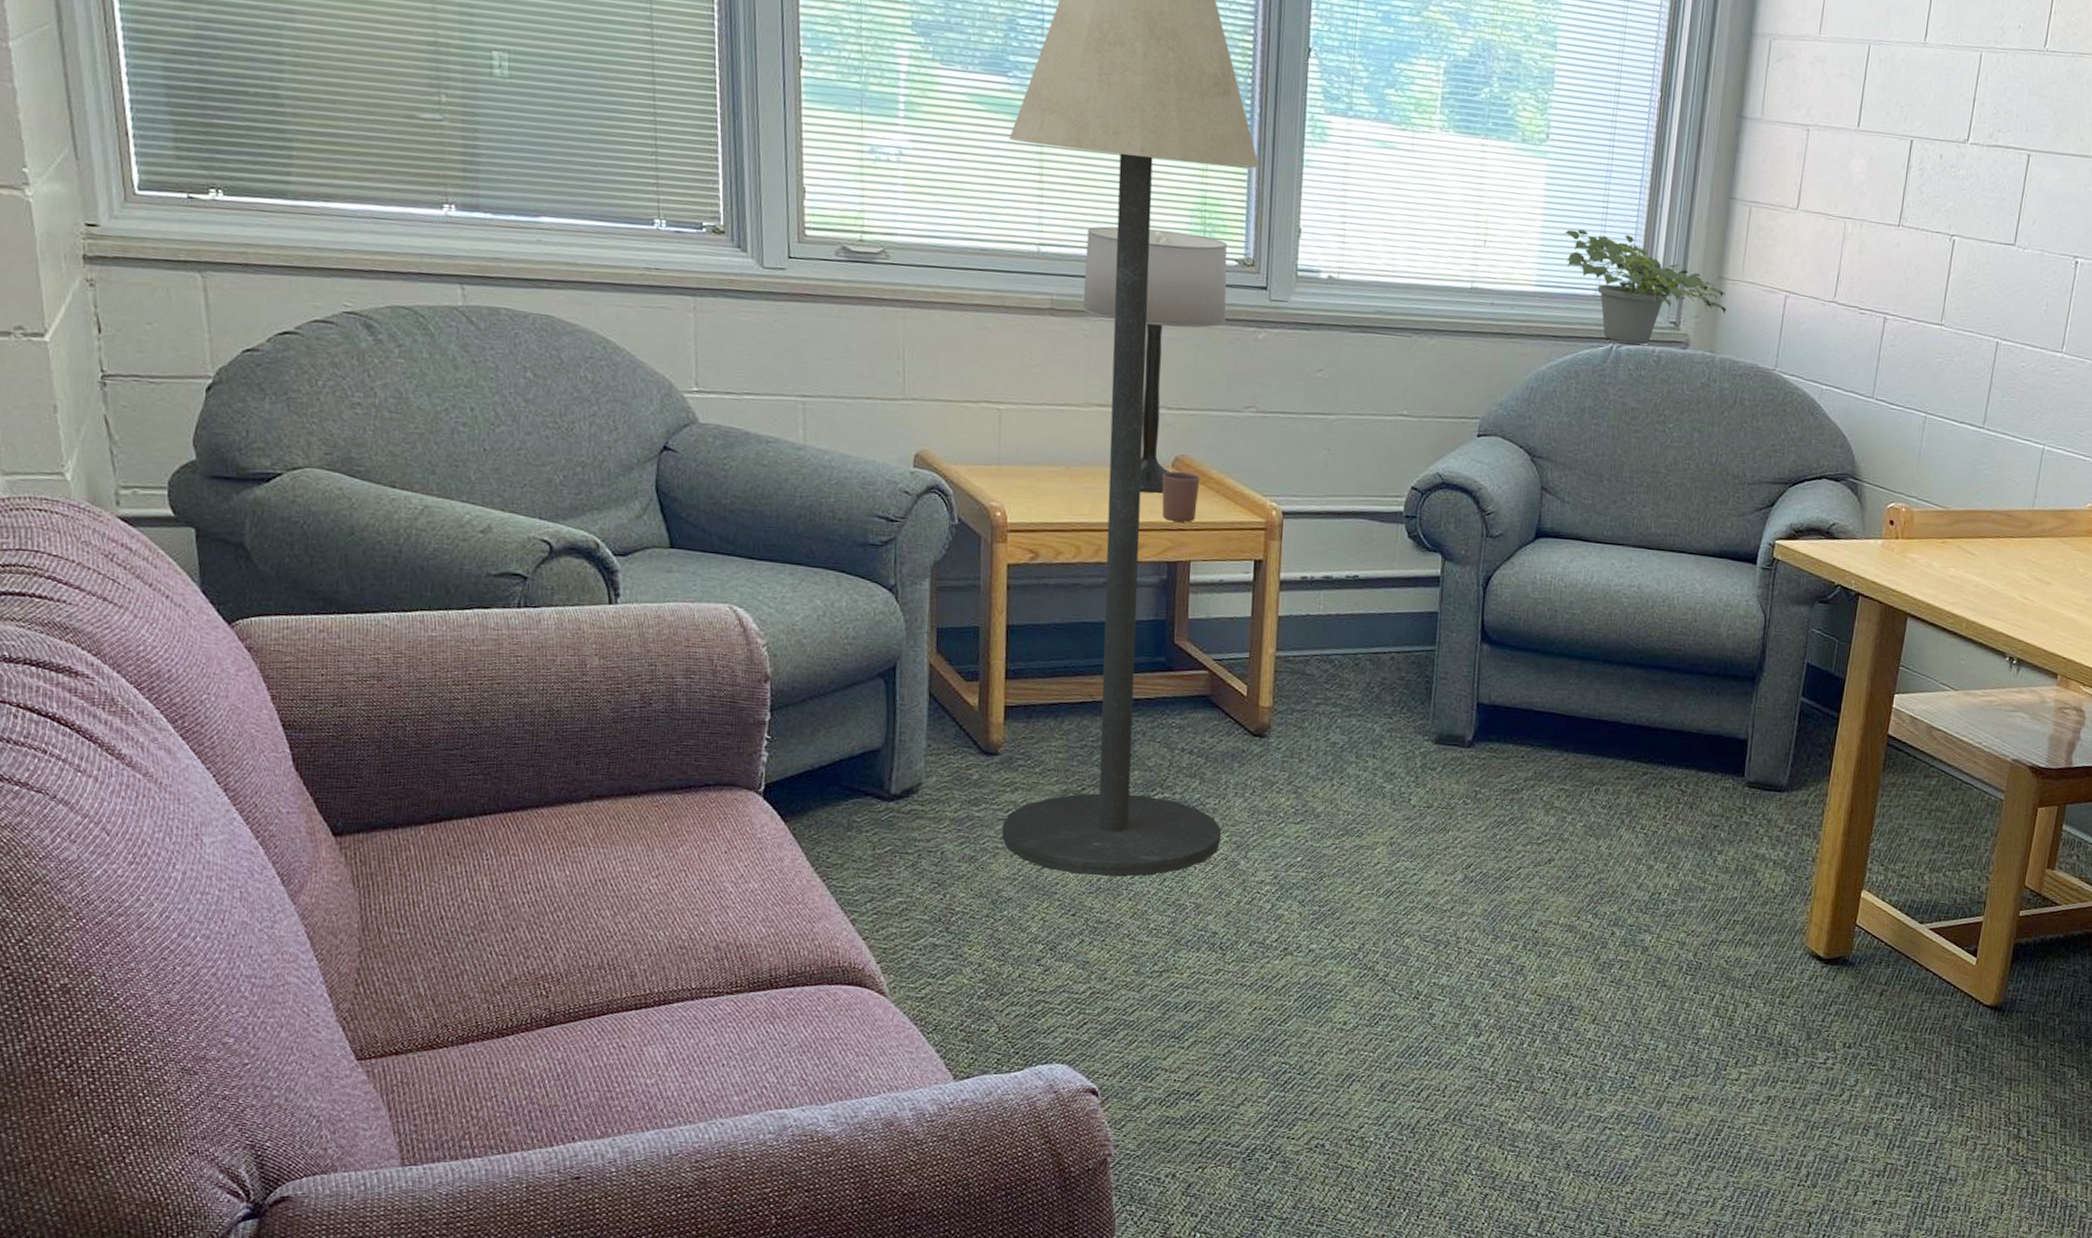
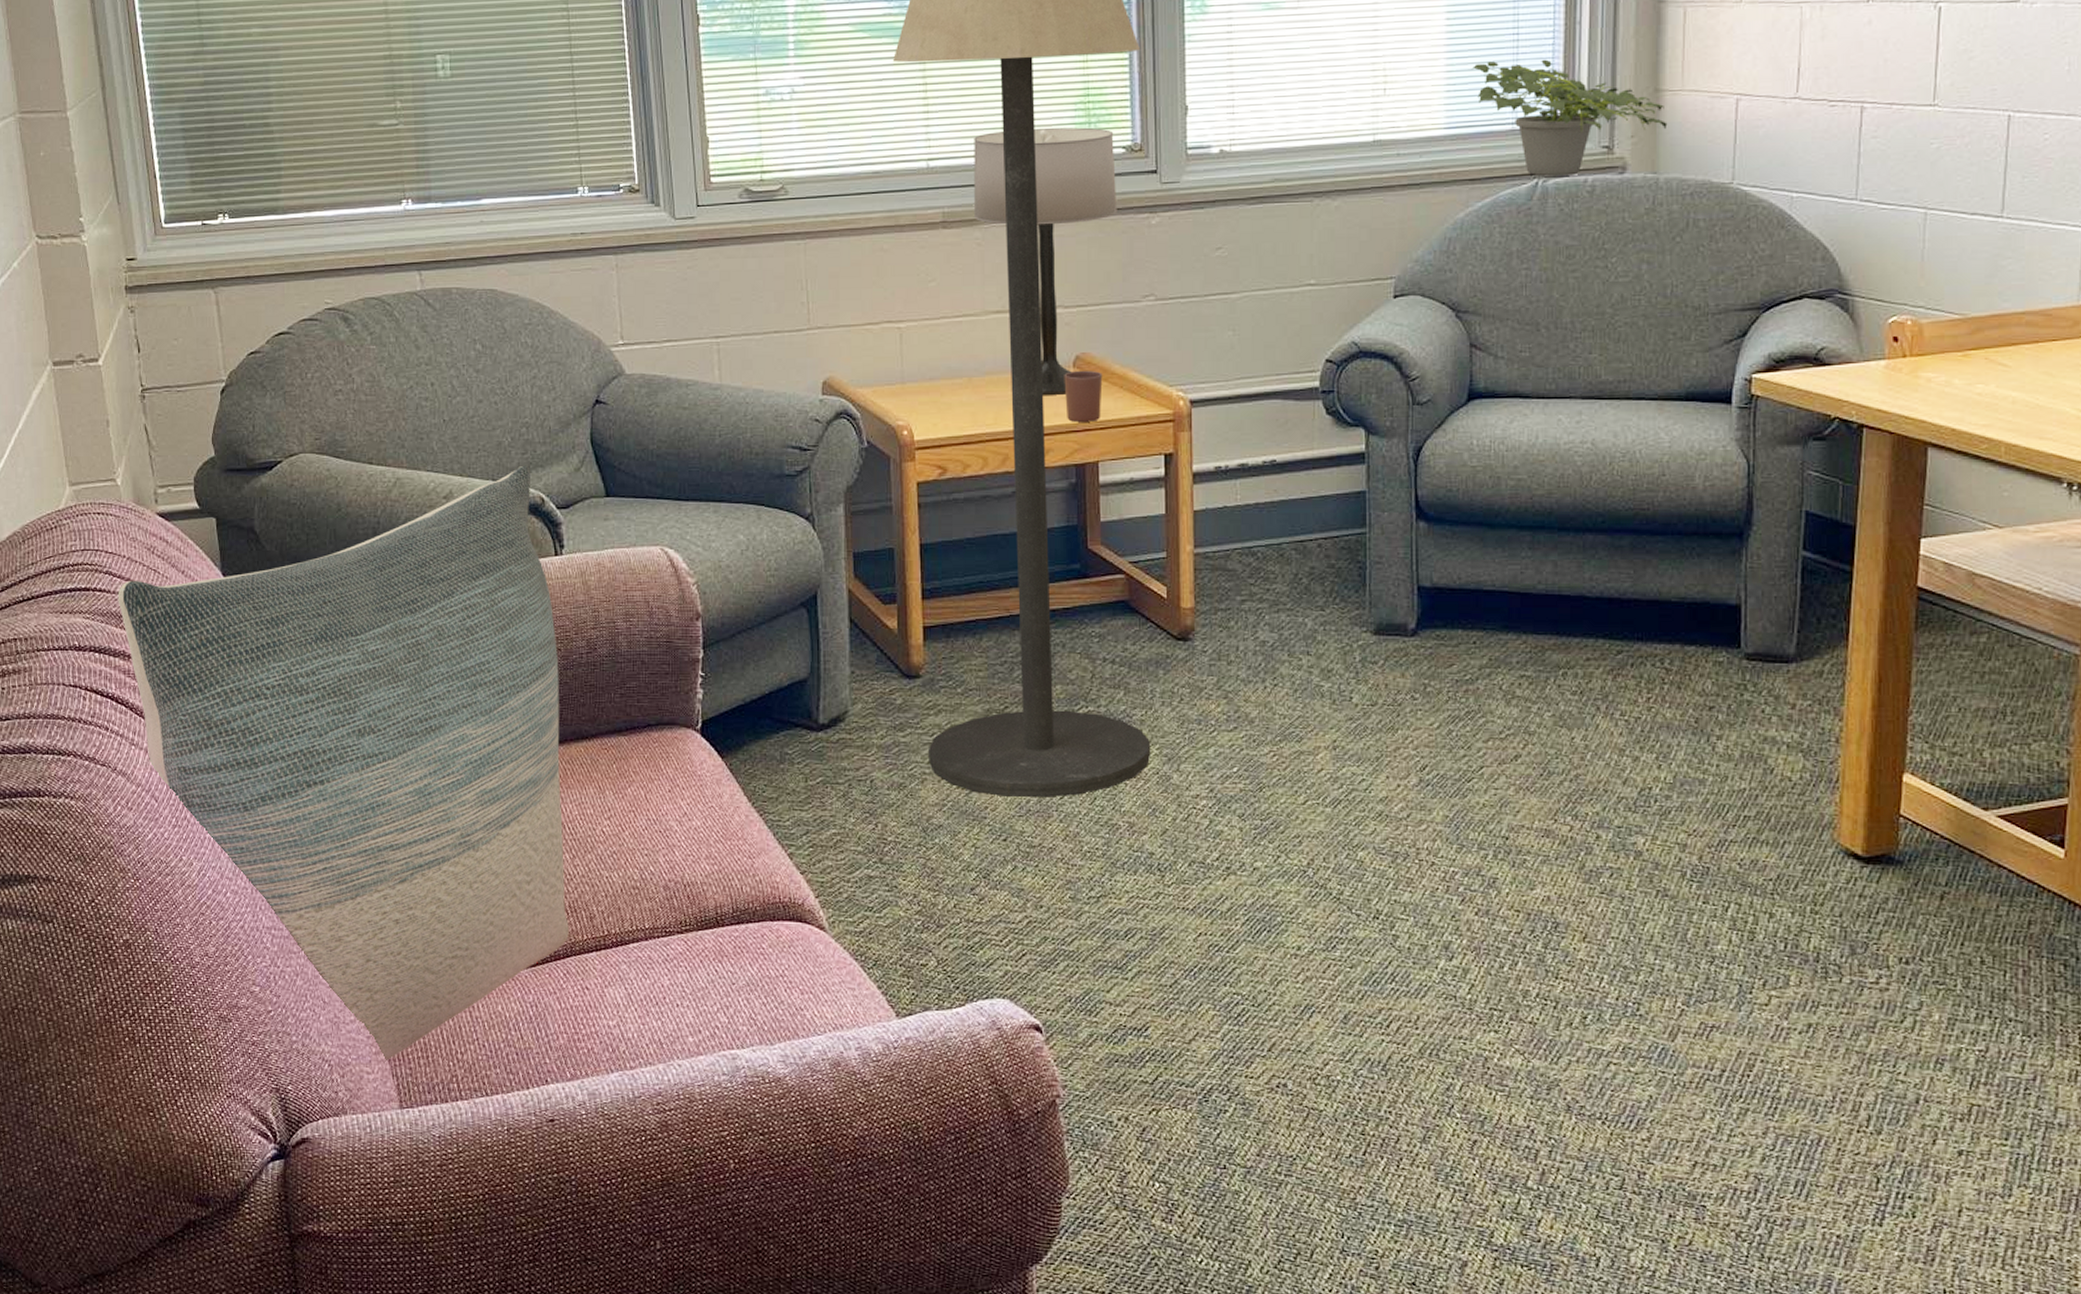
pillow: none [63,506,608,1119] -> present [117,465,569,1063]

